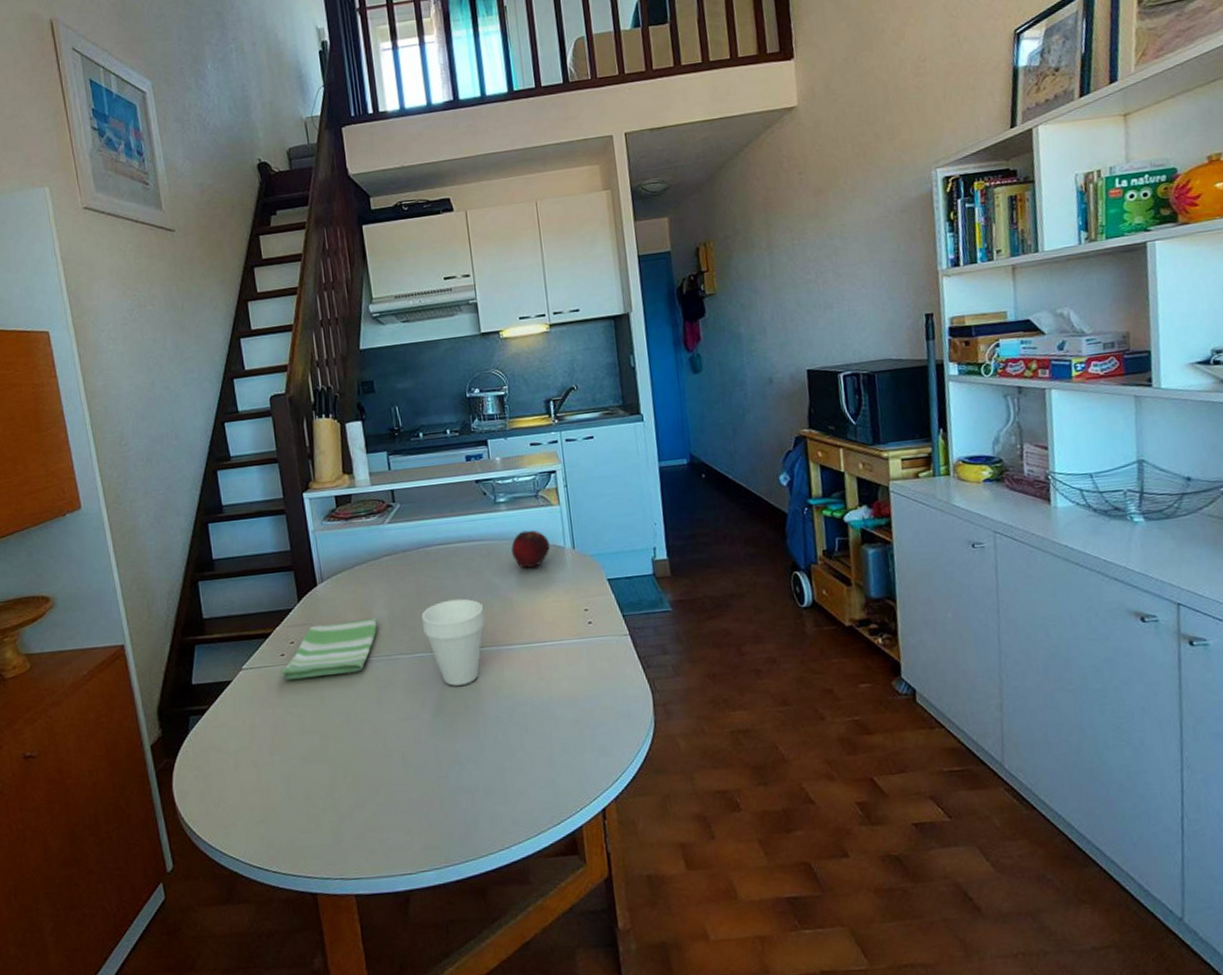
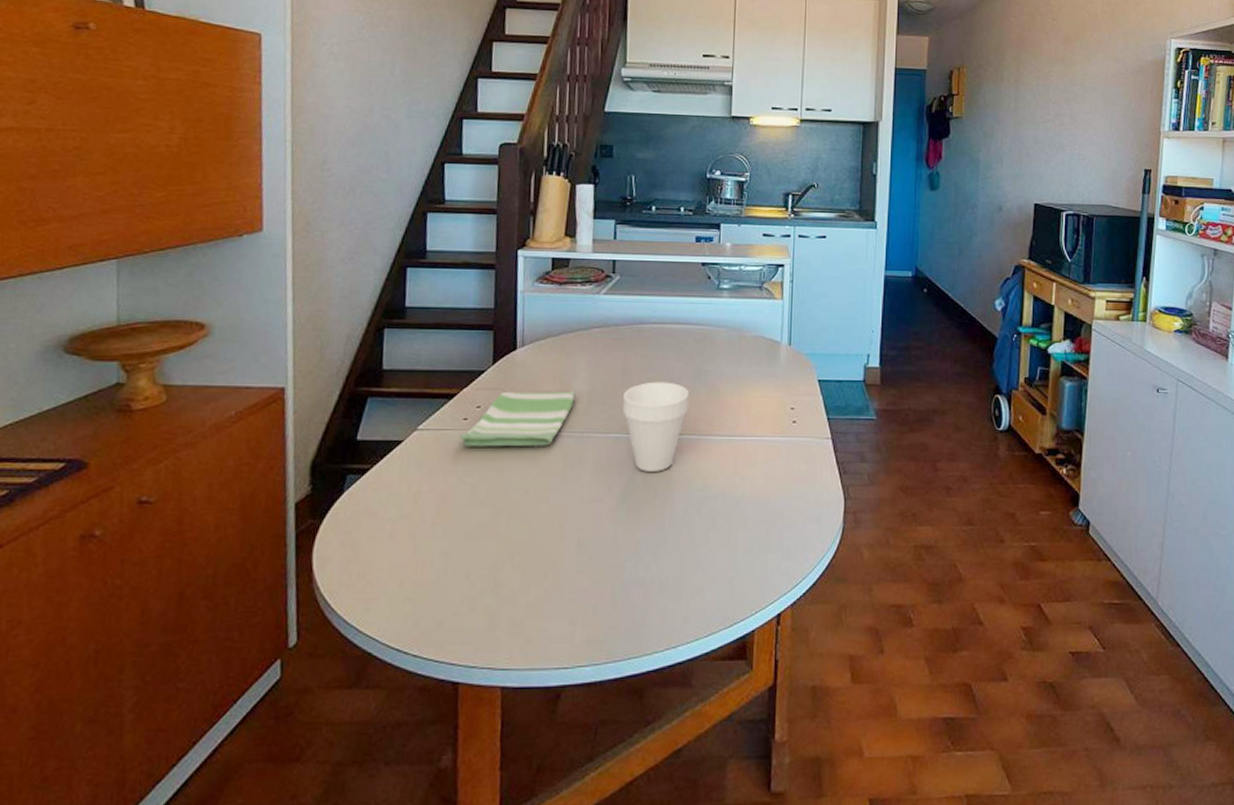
fruit: present [511,530,550,569] -> none [727,320,767,360]

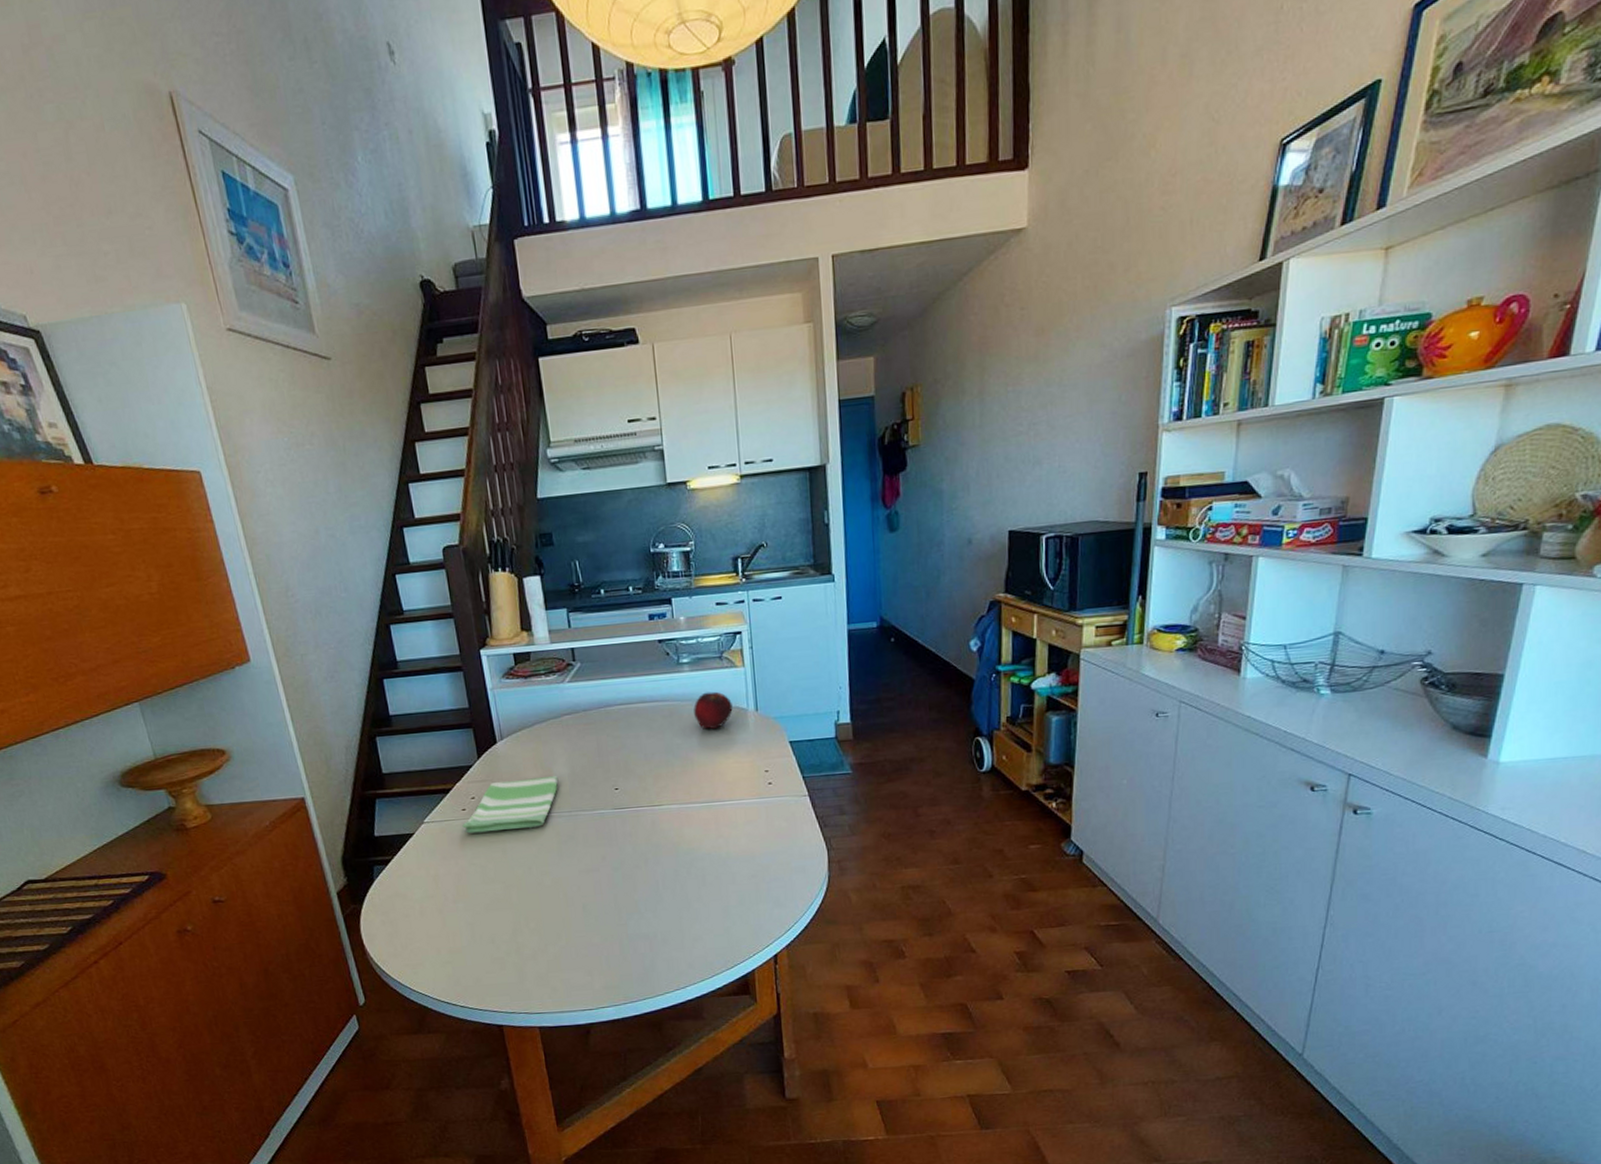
cup: present [622,381,690,472] -> none [601,758,666,841]
fruit: none [727,320,767,360] -> present [694,691,733,730]

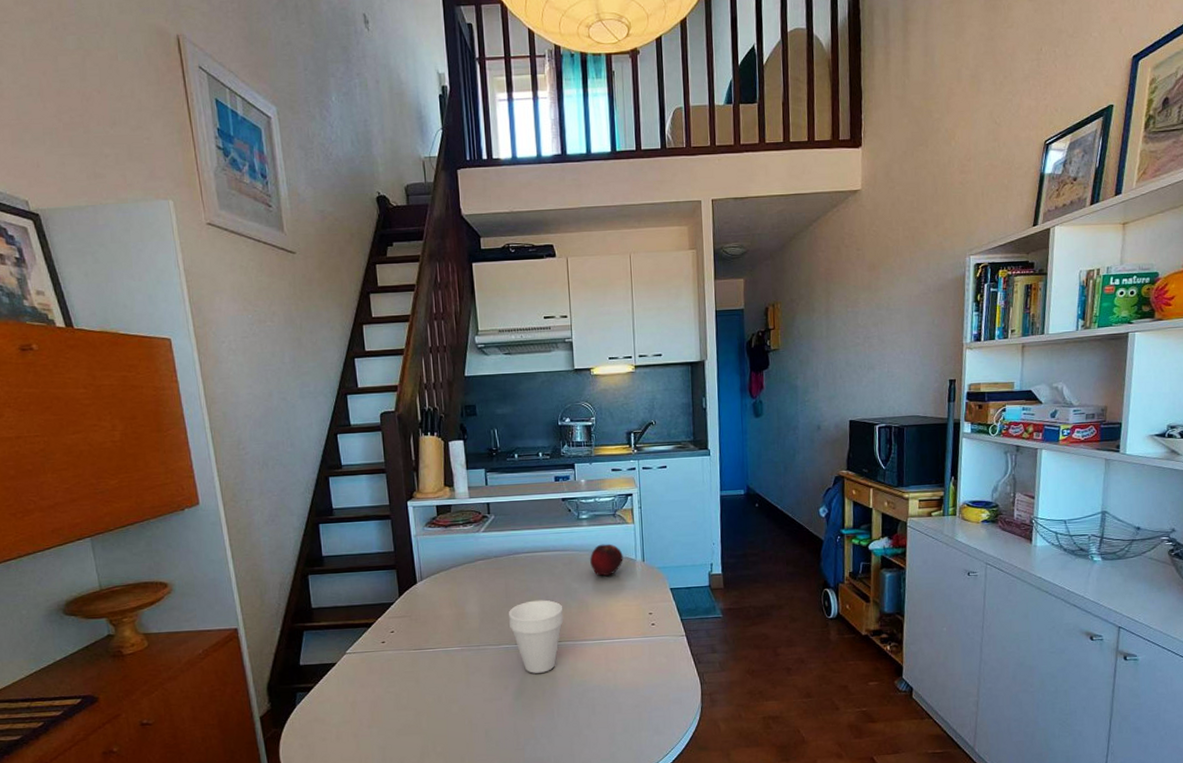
dish towel: present [462,776,559,834] -> none [381,614,470,664]
cup: none [601,758,666,841] -> present [508,600,564,674]

